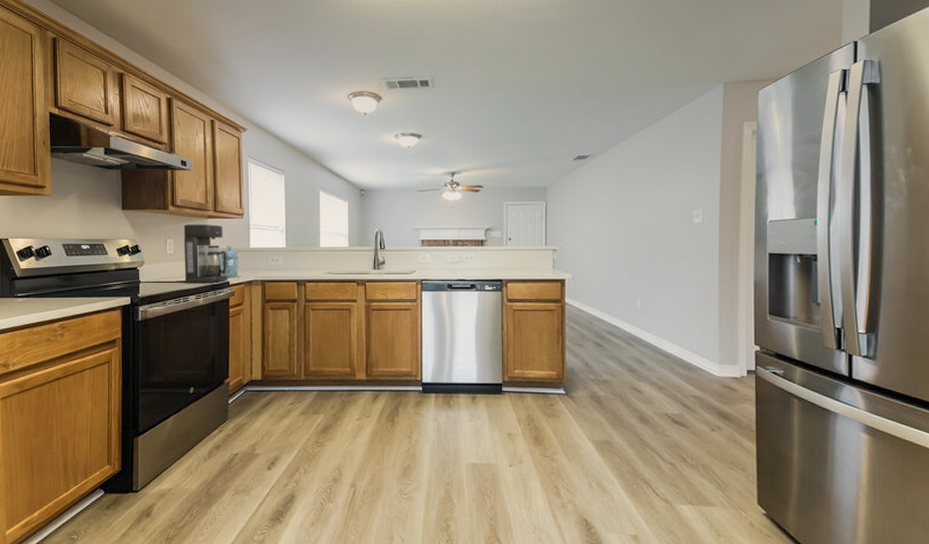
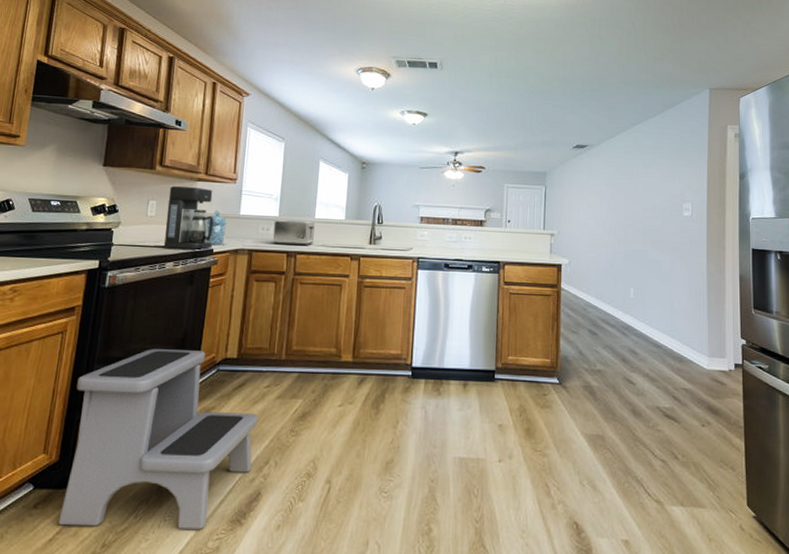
step stool: none [127,374,285,526] -> present [58,349,258,529]
toaster: none [282,250,321,274] -> present [272,219,315,246]

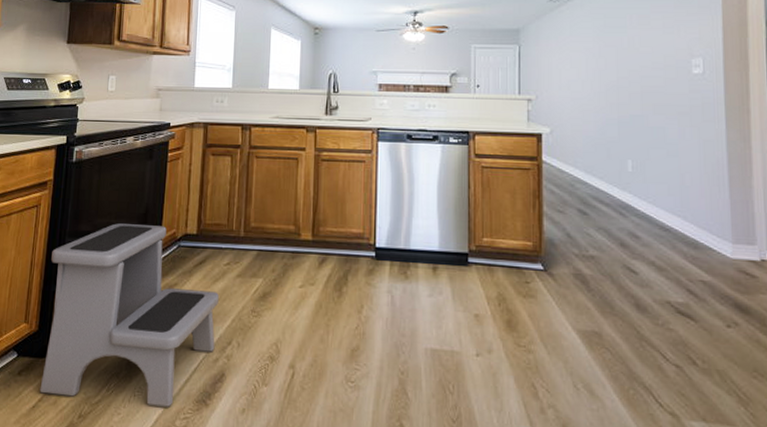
coffee maker: present [163,186,214,251] -> none [123,61,170,125]
canister: present [205,209,227,247] -> none [162,83,182,120]
toaster: present [272,219,315,246] -> none [227,90,269,118]

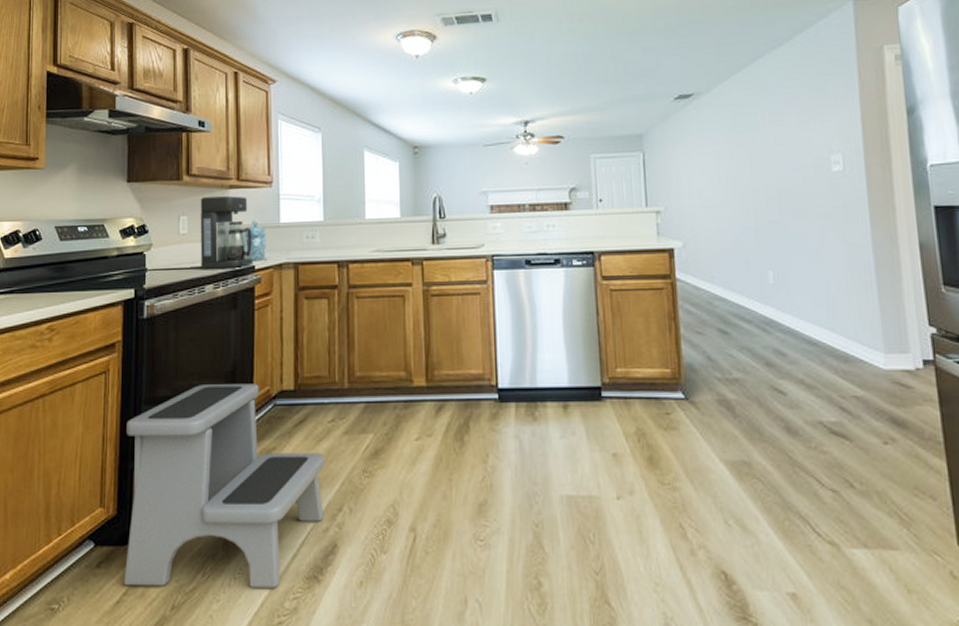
coffee maker: none [123,61,170,125] -> present [200,196,254,270]
canister: none [162,83,182,120] -> present [244,219,266,263]

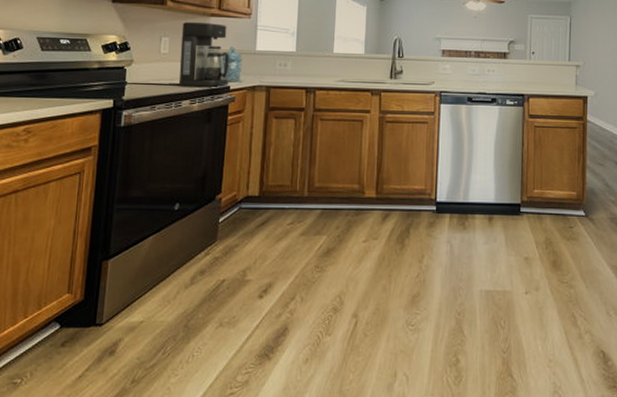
step stool: present [123,384,324,588] -> none [87,188,282,364]

